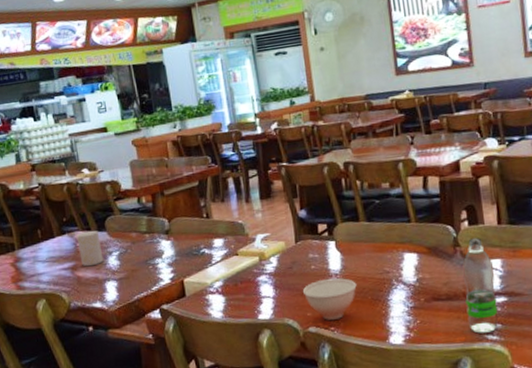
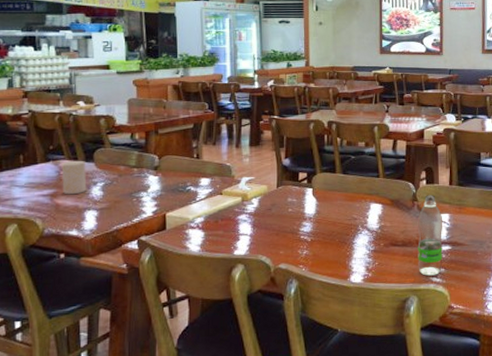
bowl: present [302,278,357,321] -> none [278,221,327,259]

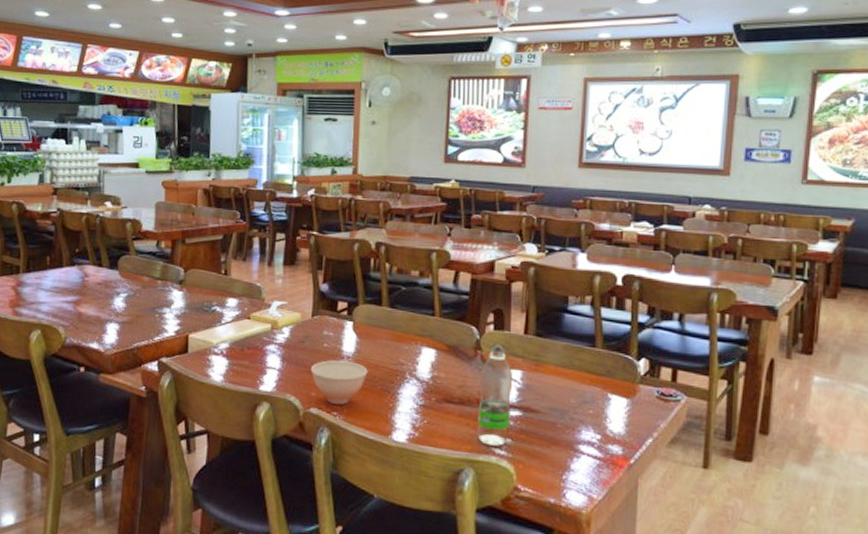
cup: present [61,160,87,195] -> none [85,266,110,304]
bowl: none [278,221,327,259] -> present [310,360,368,406]

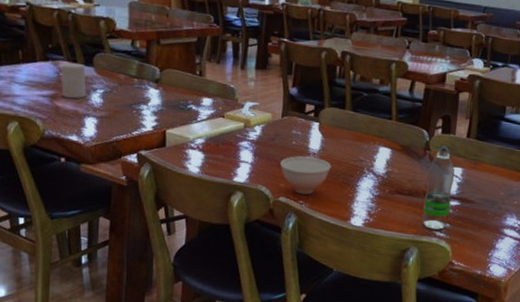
cup: none [85,266,110,304] -> present [60,62,87,99]

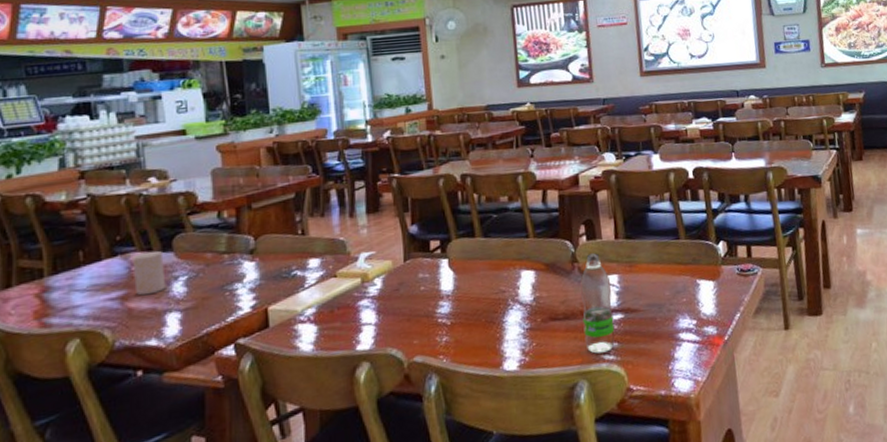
bowl: present [279,156,331,195] -> none [409,299,470,349]

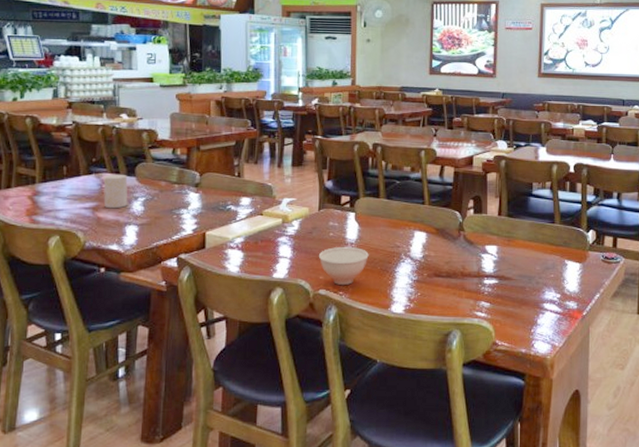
bowl: none [409,299,470,349] -> present [318,246,369,286]
bottle: present [579,253,615,354] -> none [462,225,490,310]

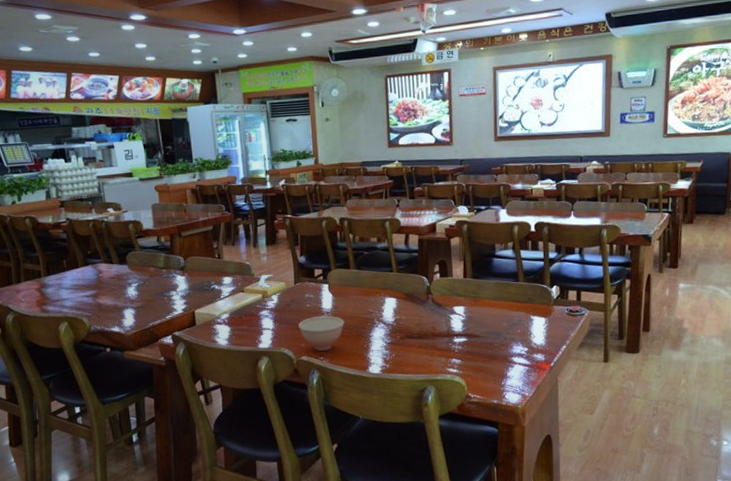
cup: present [103,174,128,209] -> none [99,263,123,295]

